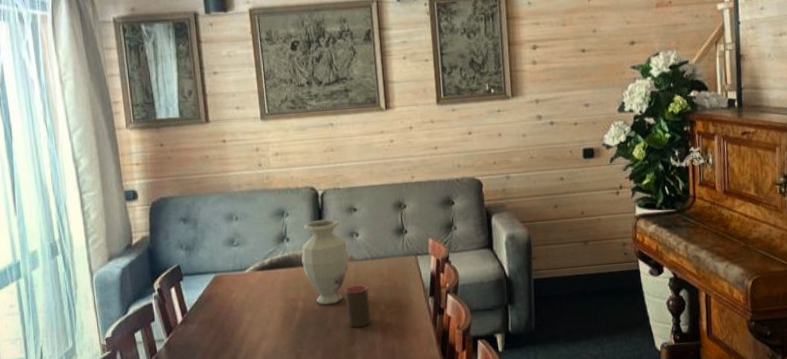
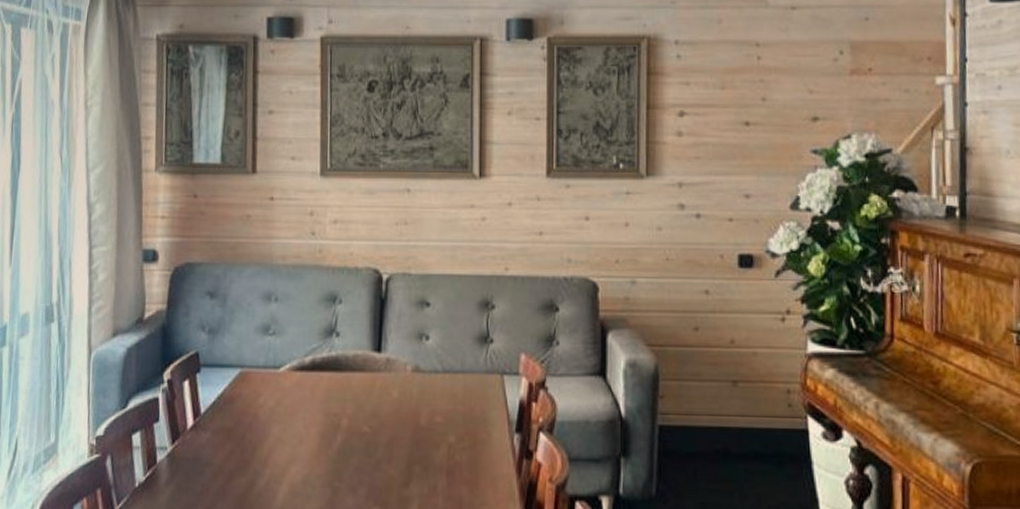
vase: present [301,219,349,305] -> none [352,312,413,428]
cup: present [345,284,371,328] -> none [404,405,434,463]

